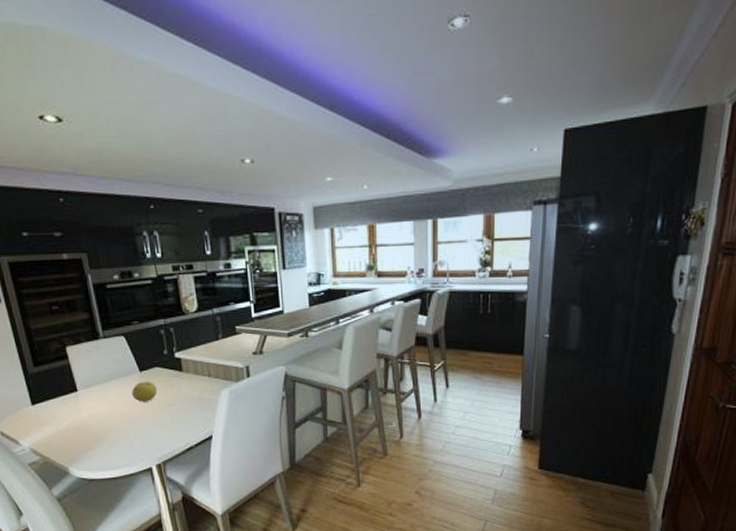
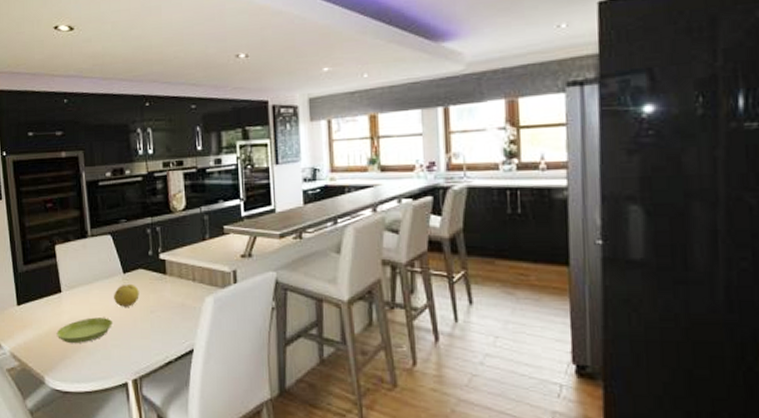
saucer: none [76,412,133,437] -> present [56,317,112,343]

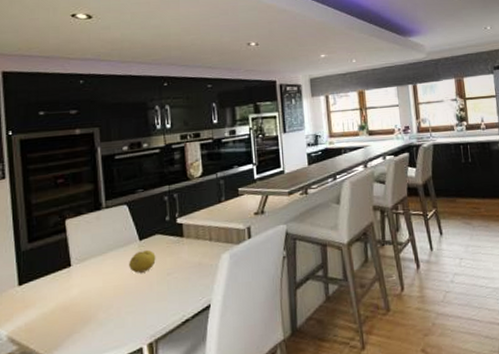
saucer: present [56,317,112,343] -> none [64,286,127,317]

